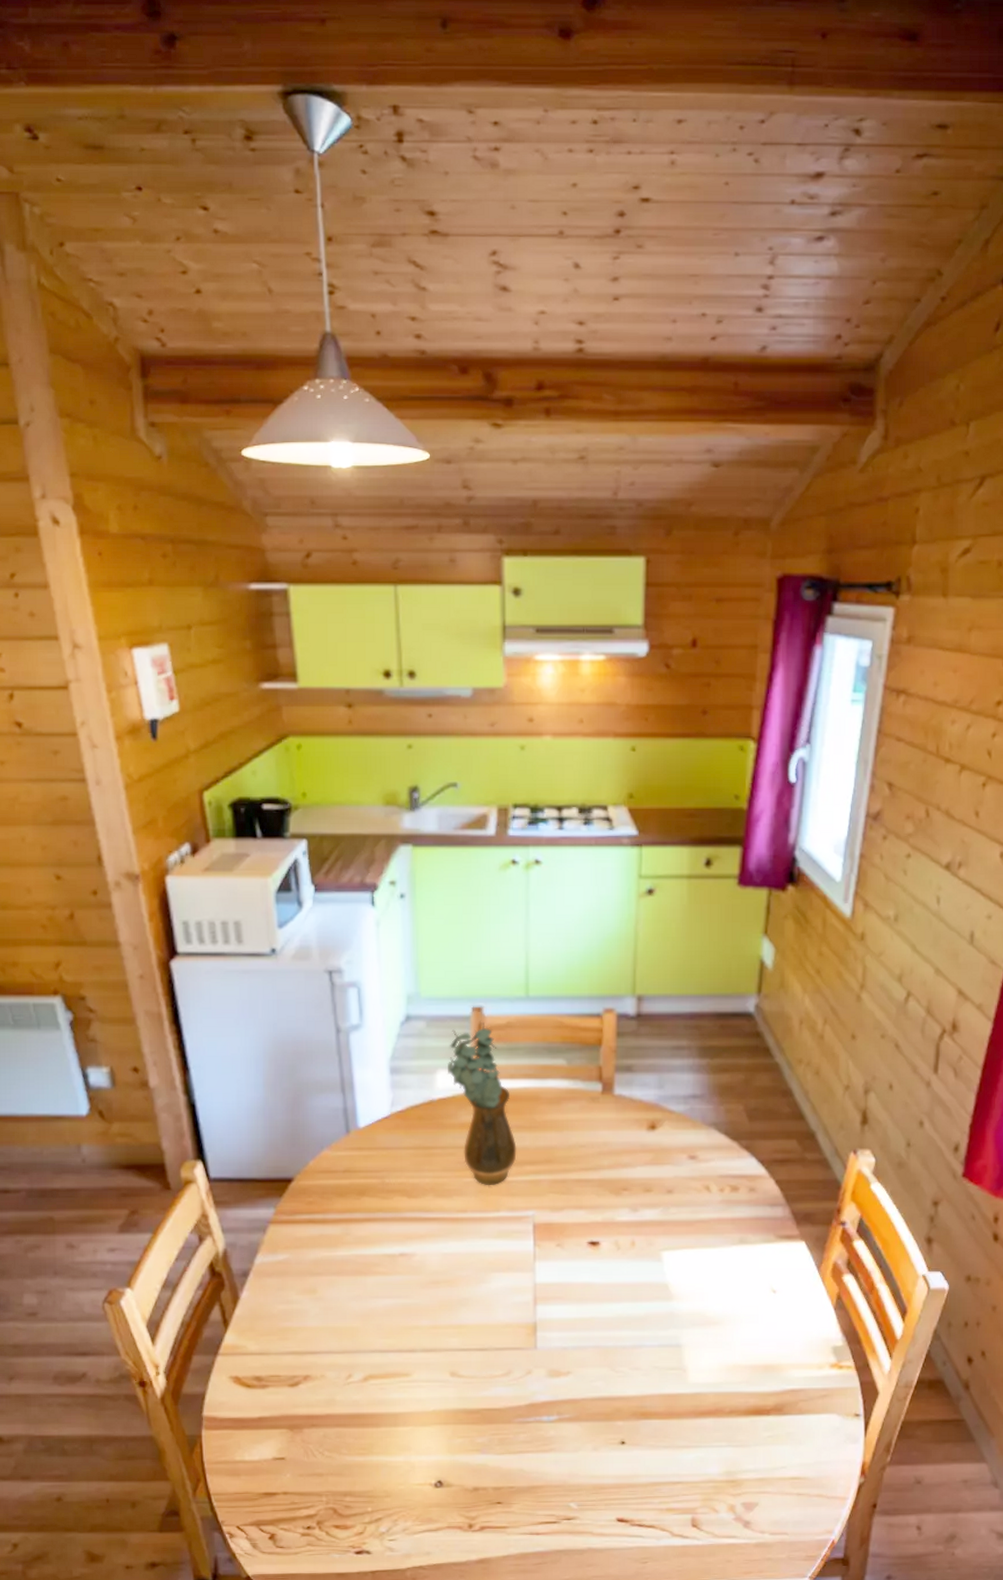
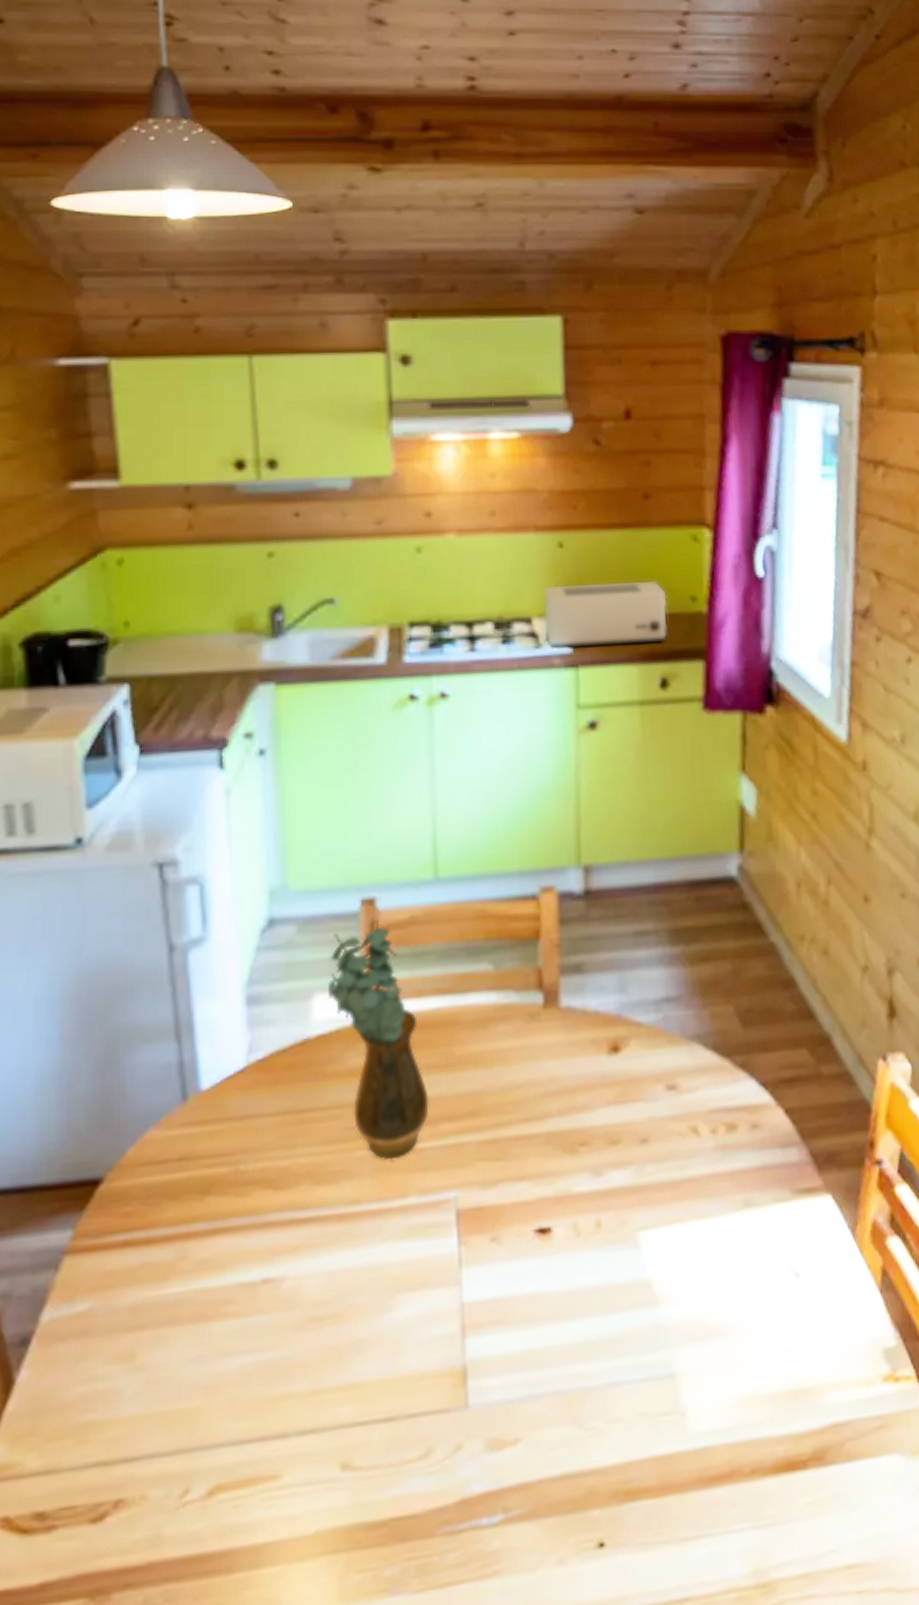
toaster: none [617,781,715,831] -> present [543,580,668,649]

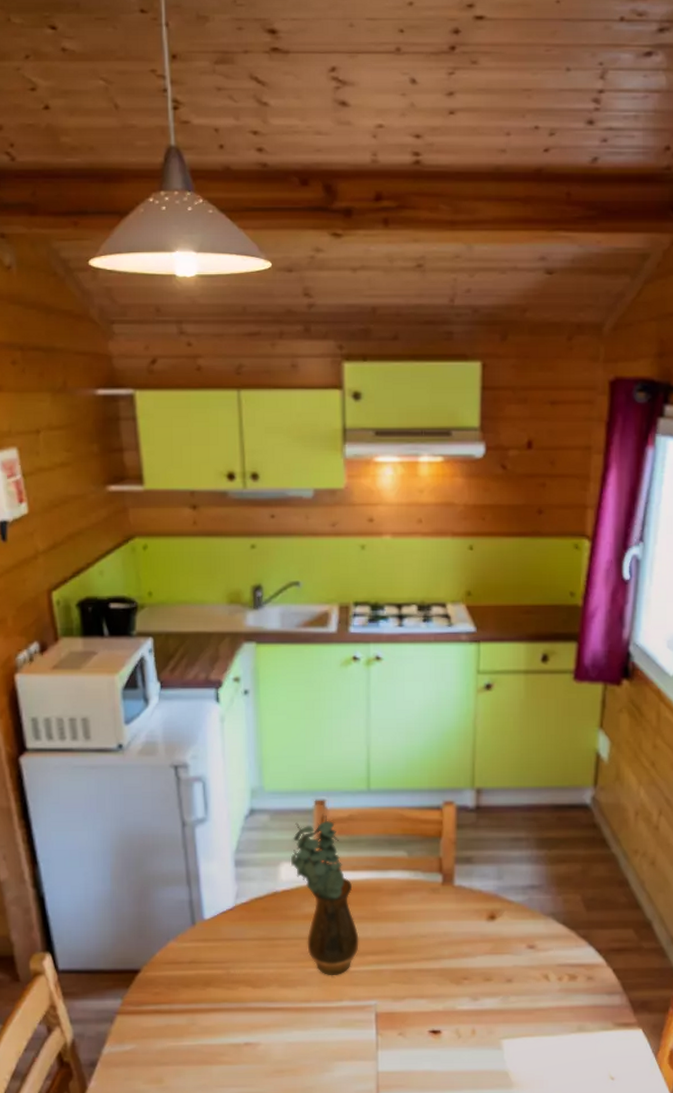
toaster: present [543,580,668,649] -> none [455,578,551,628]

